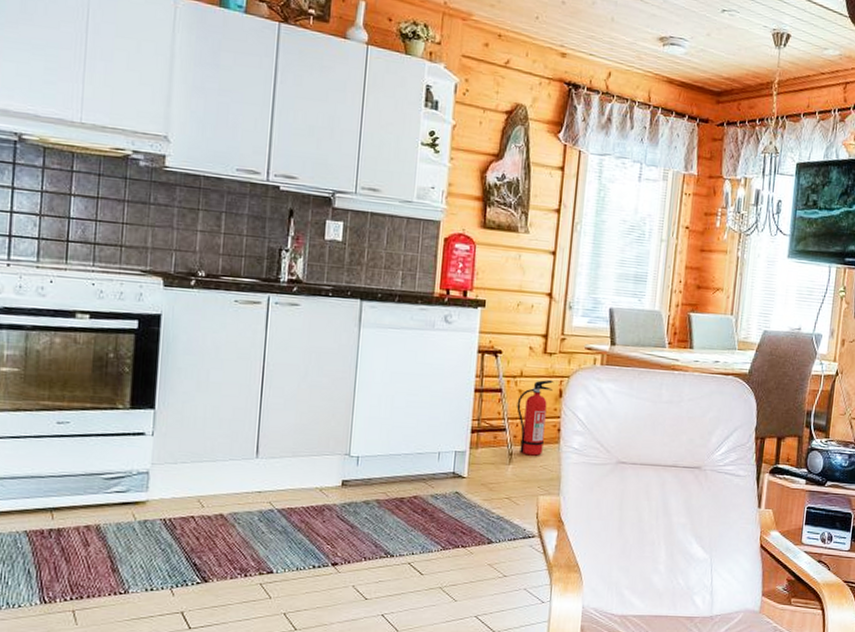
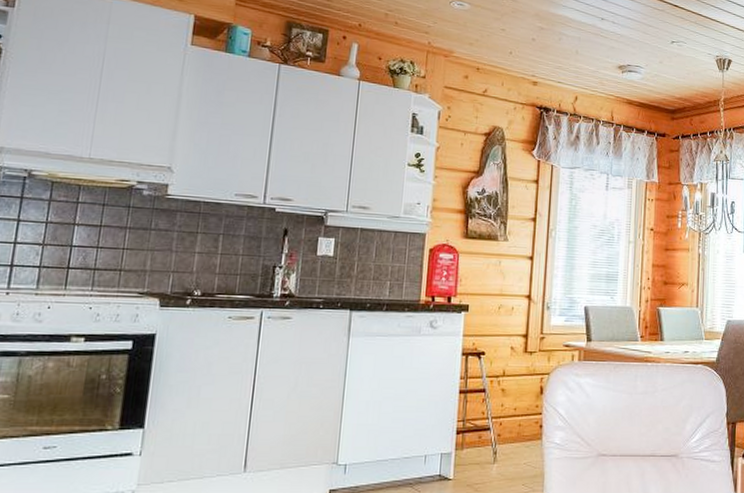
fire extinguisher: present [516,379,553,456] -> none [500,377,534,453]

